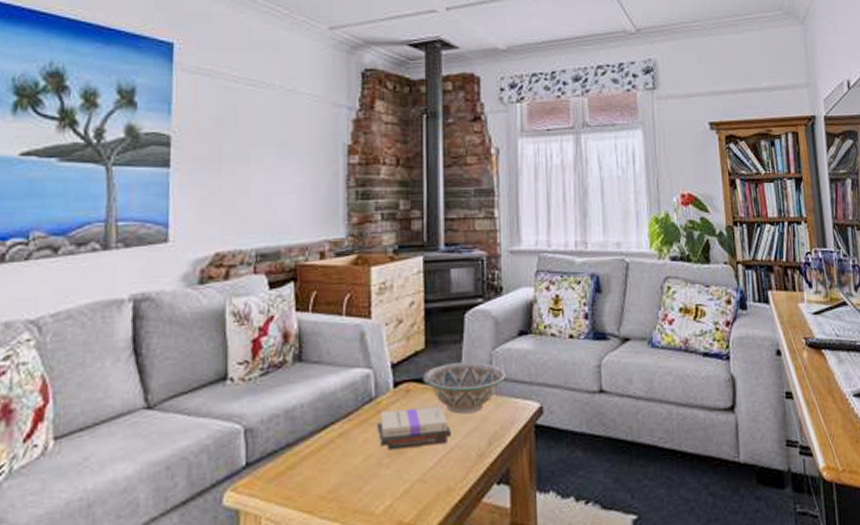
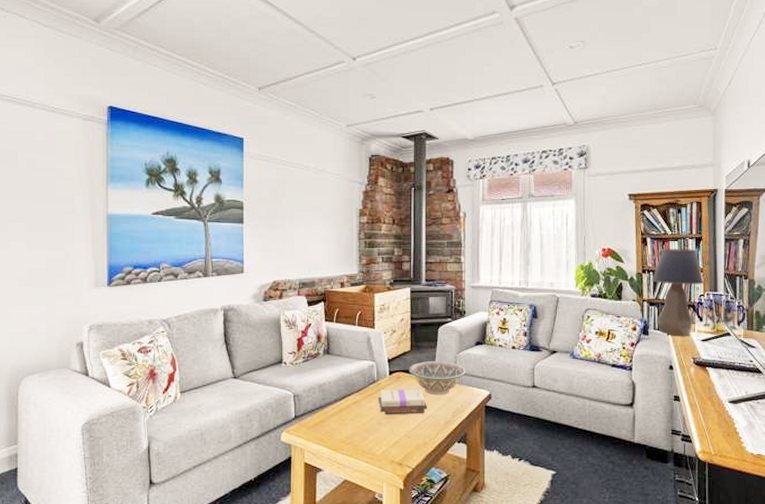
table lamp: none [745,190,810,309] -> present [651,247,705,336]

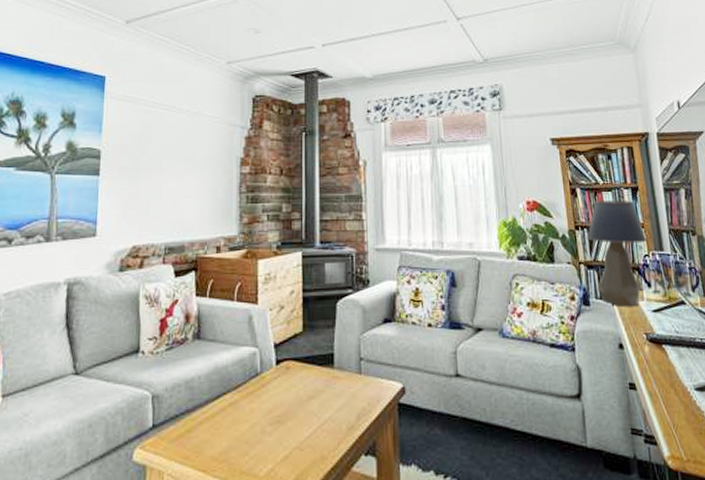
books: present [377,389,427,415] -> none [260,383,324,420]
decorative bowl: present [408,361,467,395] -> none [300,345,373,391]

